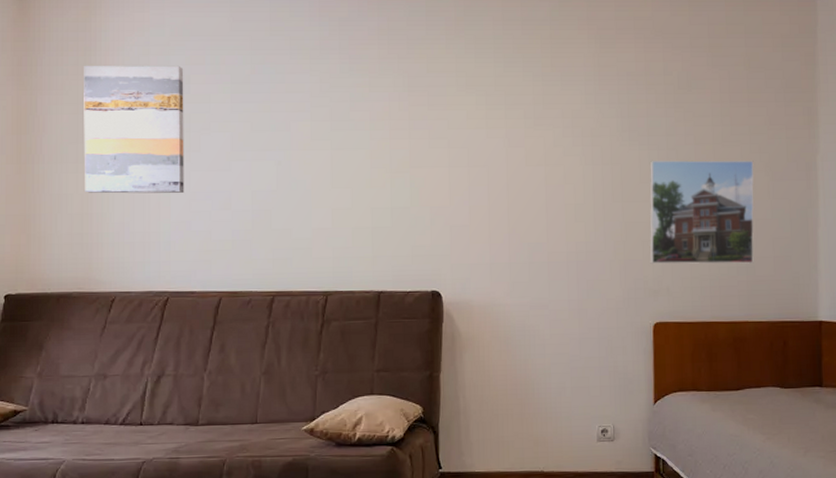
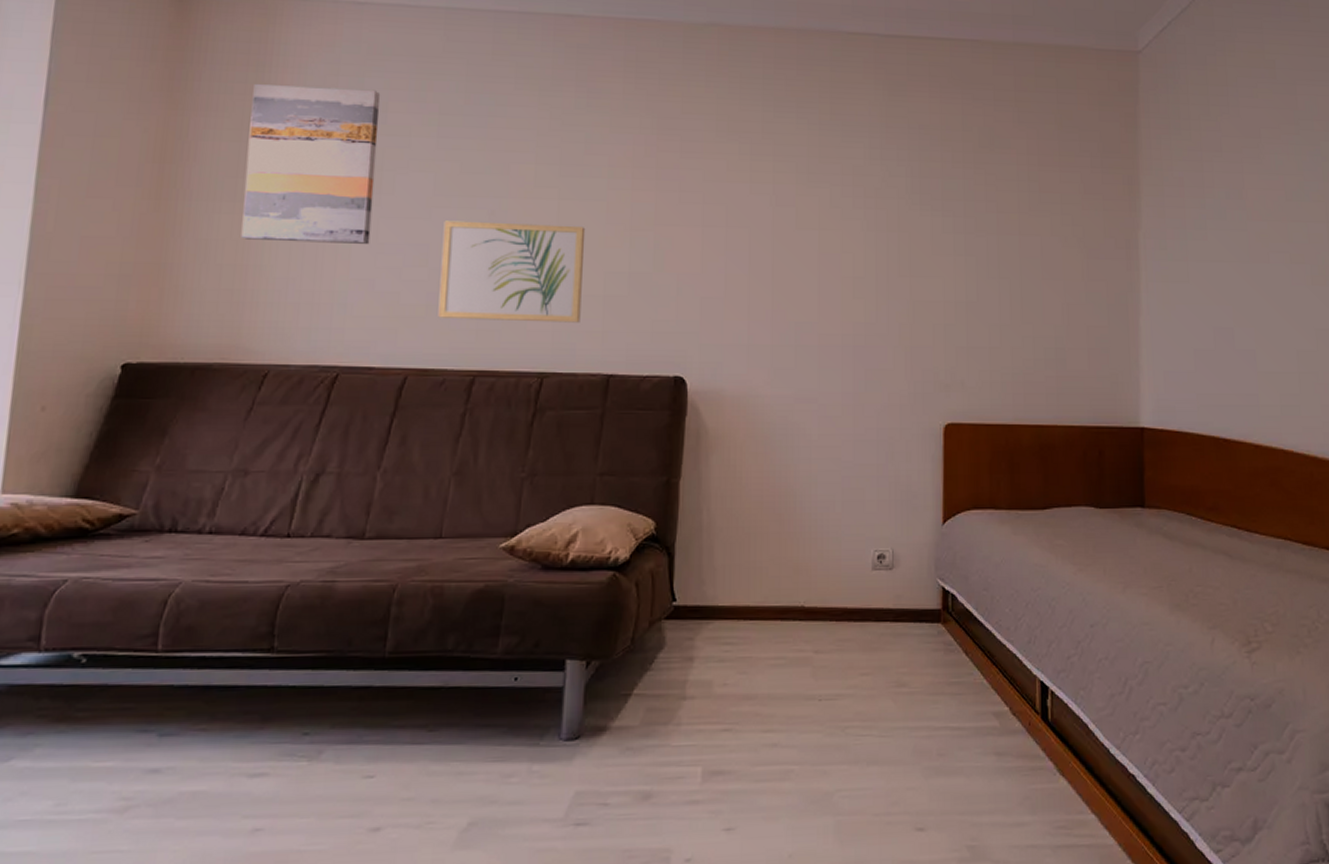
wall art: none [241,170,355,251] -> present [438,220,586,323]
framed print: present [650,160,754,264] -> none [941,228,1066,356]

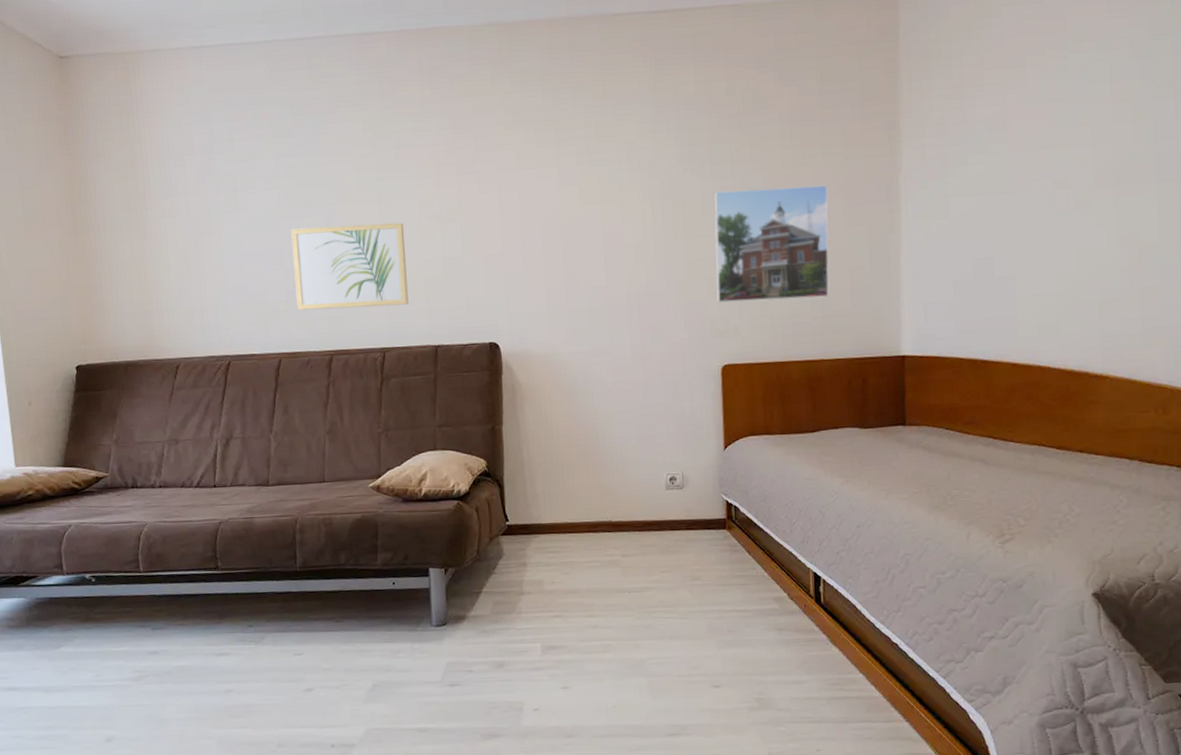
wall art: present [241,83,381,244] -> none [128,123,237,261]
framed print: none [941,228,1066,356] -> present [713,185,829,303]

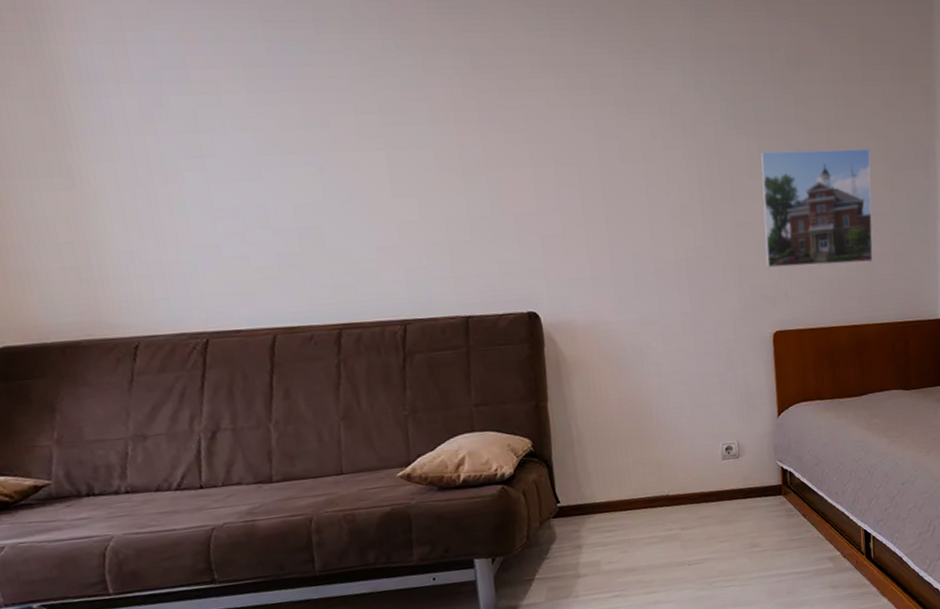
wall art: present [291,223,409,310] -> none [275,175,431,277]

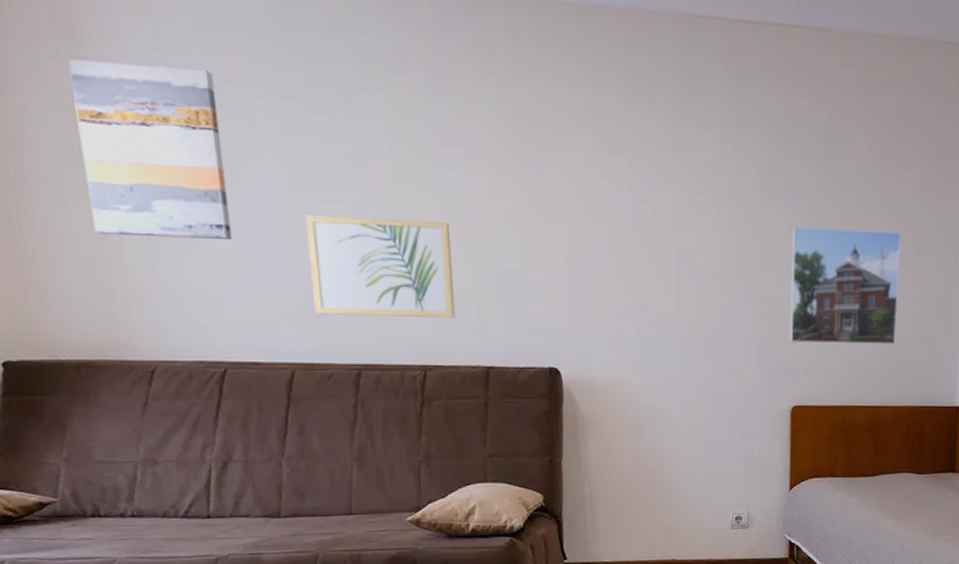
wall art: none [32,44,205,216] -> present [68,58,233,239]
wall art: none [275,175,431,277] -> present [305,215,455,318]

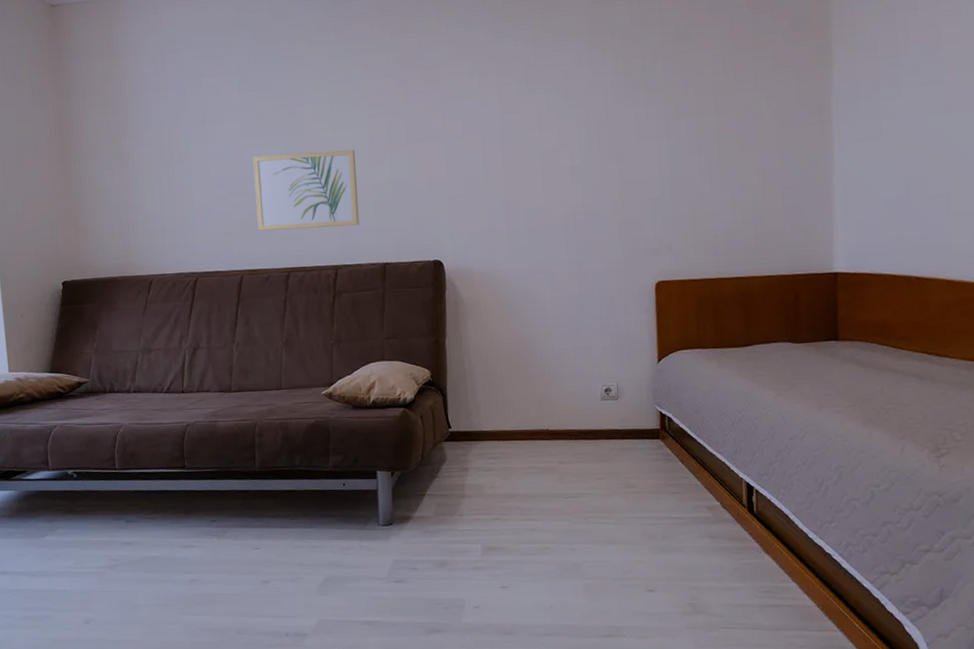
wall art: present [68,58,233,239] -> none [109,61,204,187]
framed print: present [789,226,901,345] -> none [647,108,762,222]

